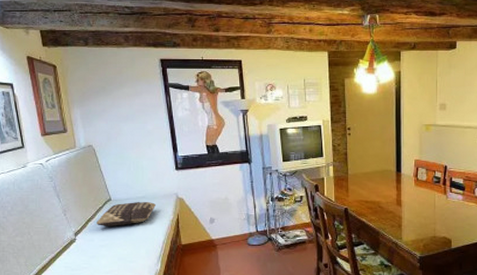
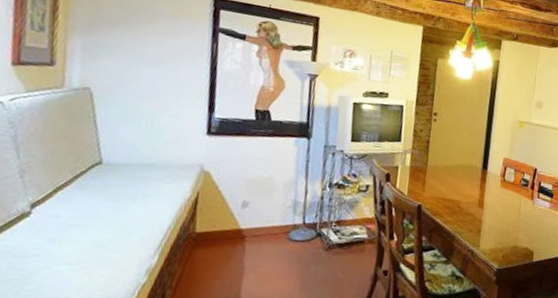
cushion: present [97,201,156,226] -> none [70,169,168,200]

